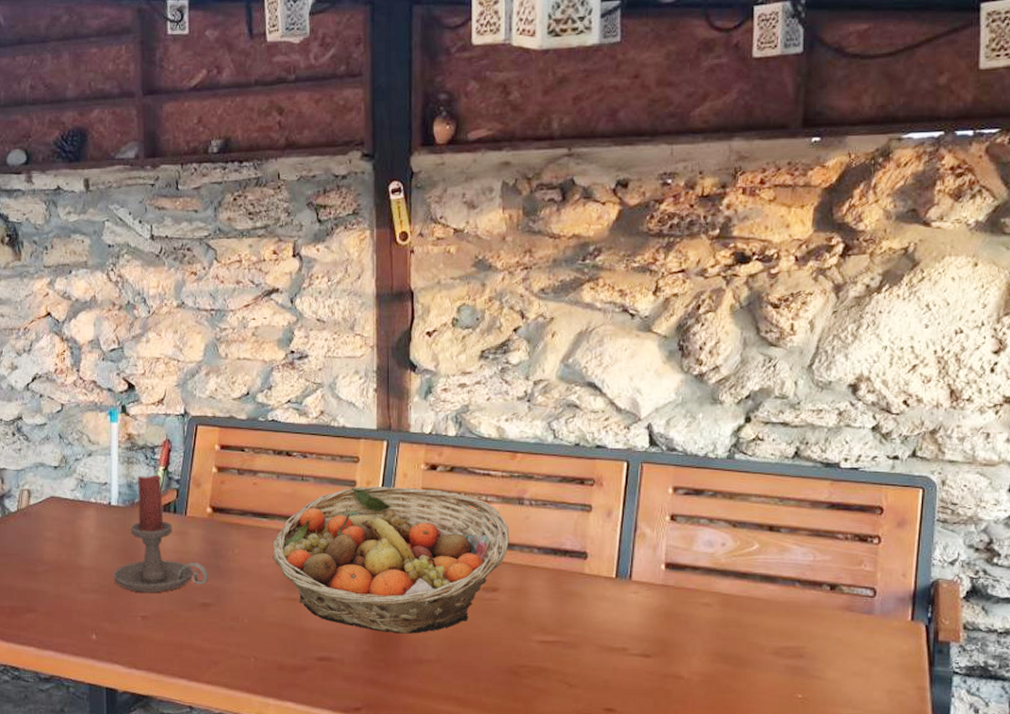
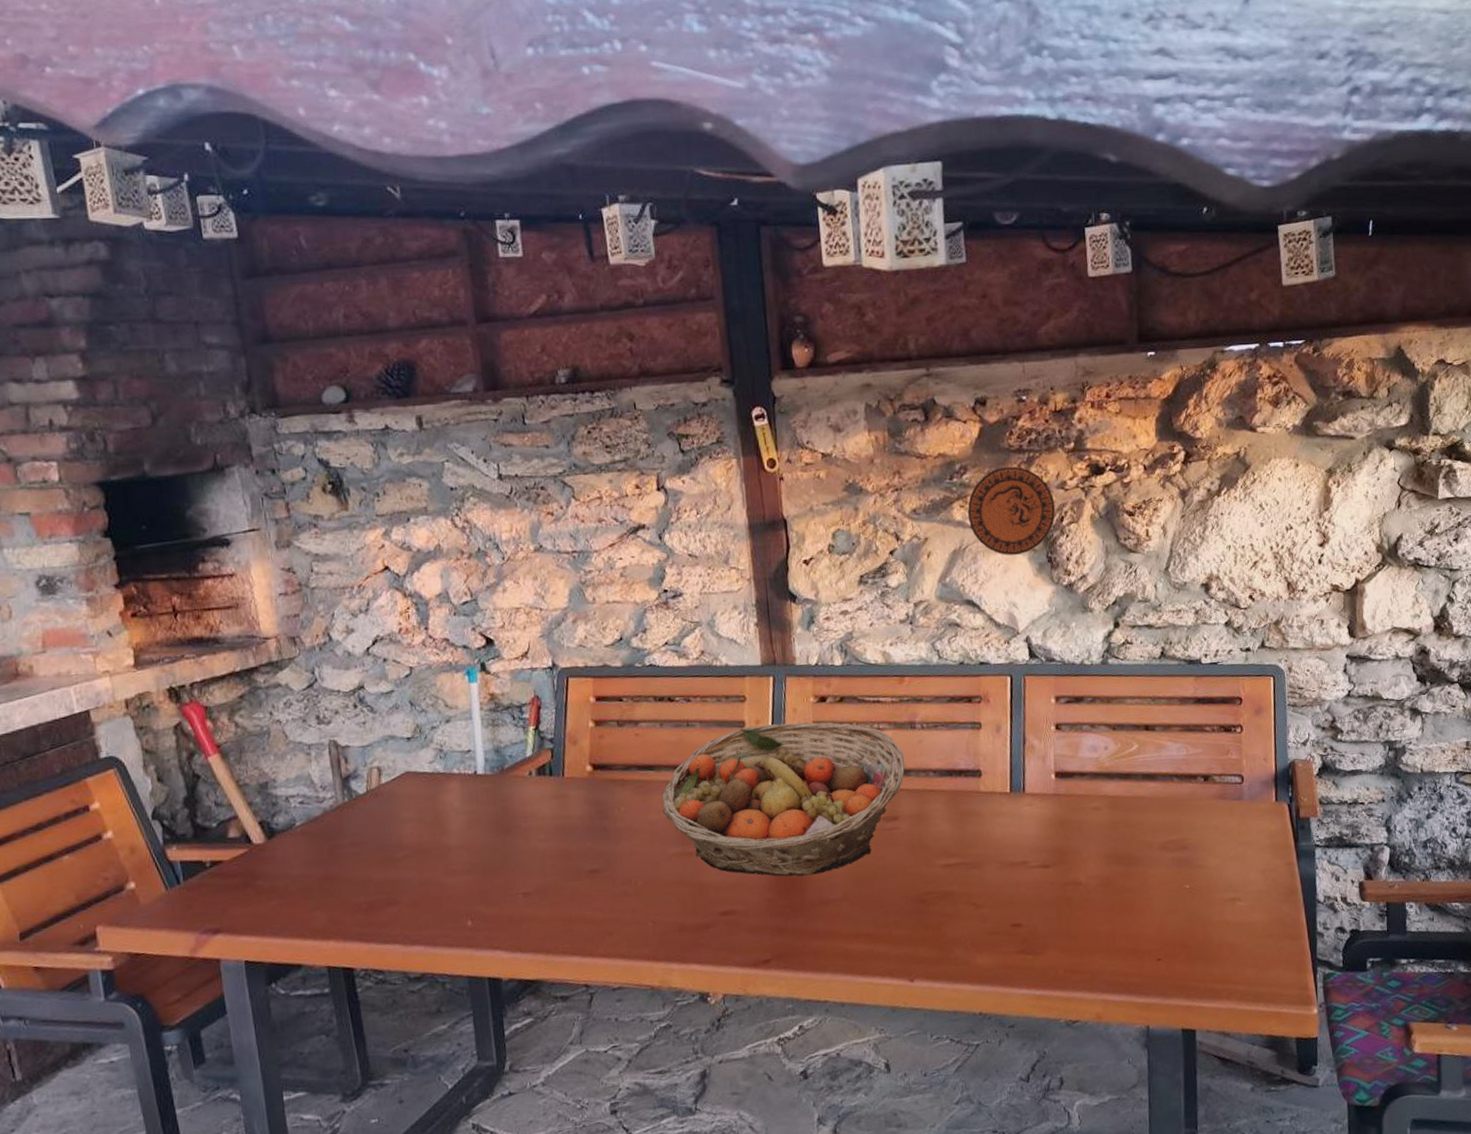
candle holder: present [113,474,209,593] -> none [486,735,595,867]
decorative plate: none [597,250,693,340] -> present [967,466,1056,556]

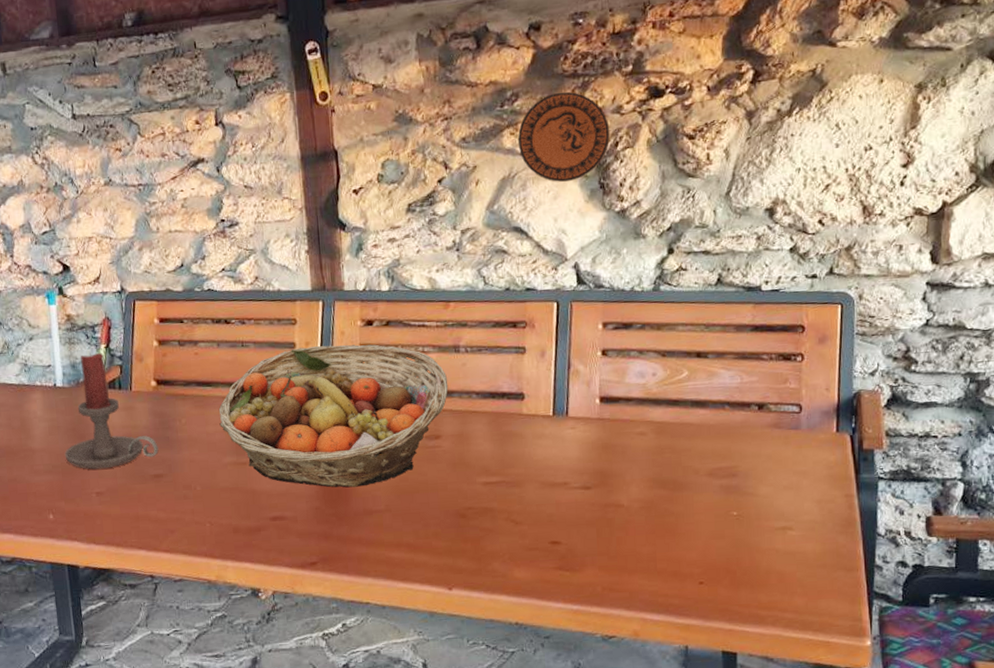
candle holder: none [486,735,595,867] -> present [64,353,159,470]

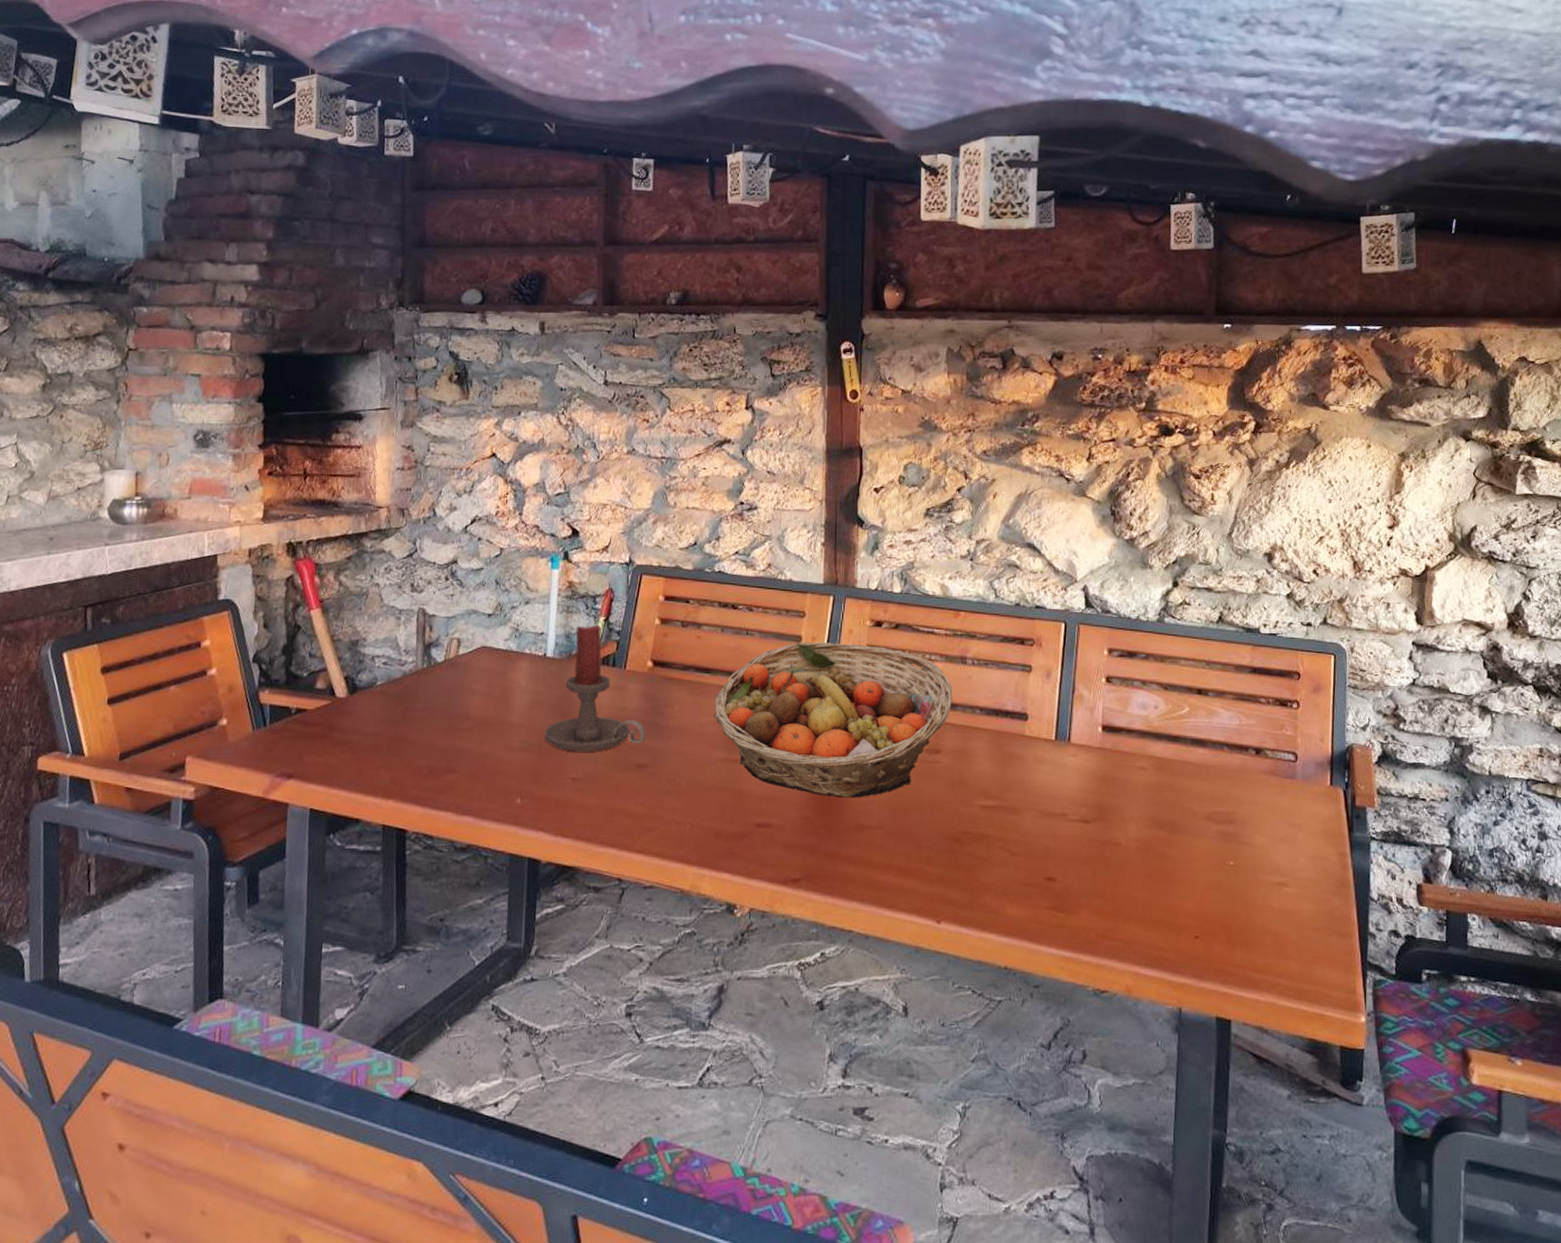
decorative plate: present [517,91,611,182] -> none [1035,419,1123,505]

